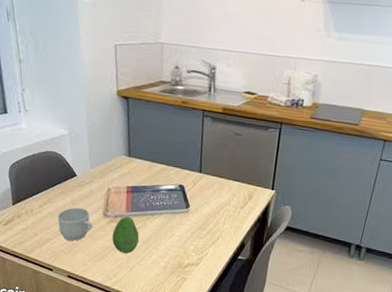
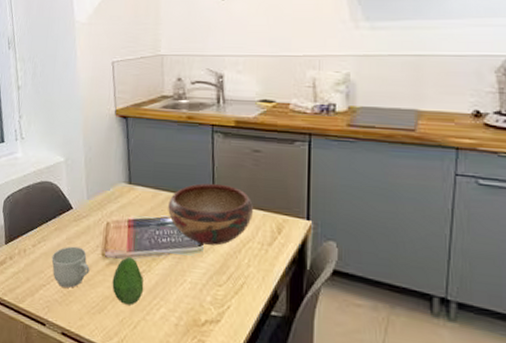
decorative bowl: none [162,158,232,208] -> present [168,183,253,246]

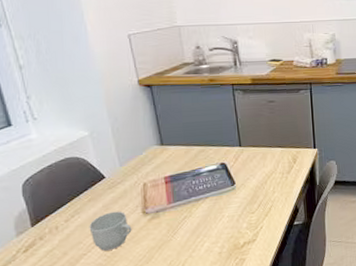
fruit: present [112,256,144,305] -> none [156,207,188,250]
decorative bowl: present [168,183,253,246] -> none [201,132,273,184]

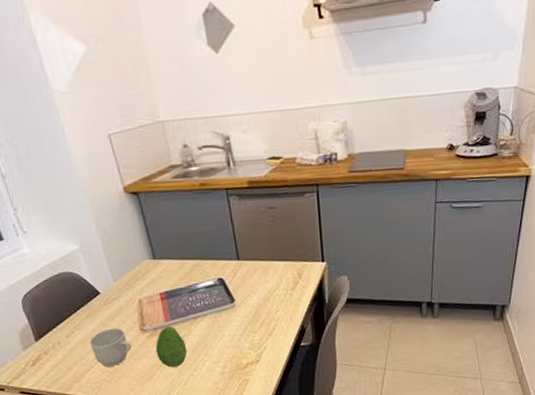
fruit: none [156,207,188,250] -> present [155,325,188,368]

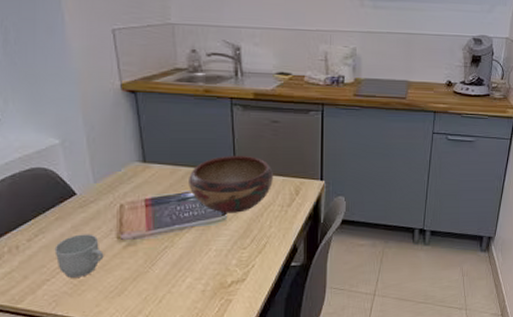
fruit: present [155,325,188,368] -> none [131,235,167,282]
decorative bowl: none [196,244,275,301] -> present [189,155,273,213]

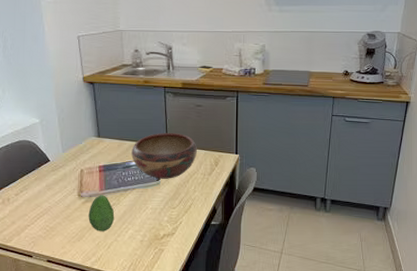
mug: present [54,234,104,278] -> none [34,191,68,225]
fruit: none [131,235,167,282] -> present [88,194,115,231]

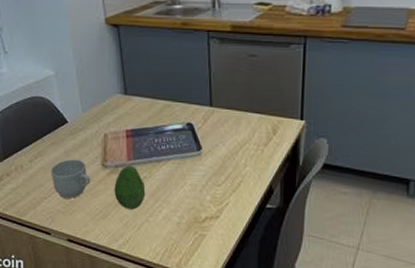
mug: none [34,191,68,225] -> present [50,159,91,198]
decorative bowl: present [131,132,197,179] -> none [166,89,249,149]

